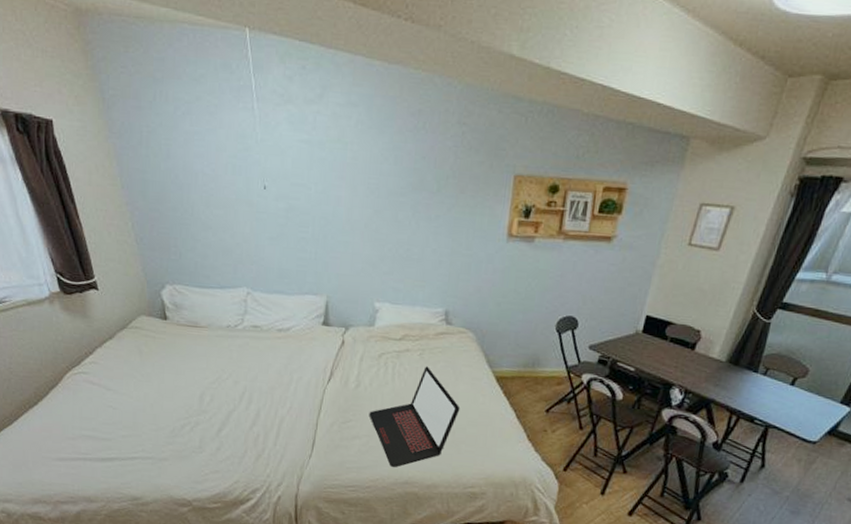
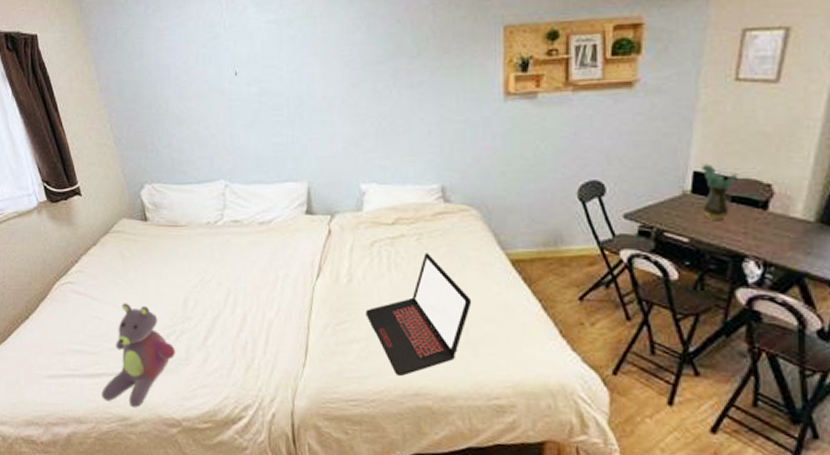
stuffed bear: none [113,394,190,489] -> present [102,303,176,407]
vase: none [648,309,679,356] -> present [701,163,739,220]

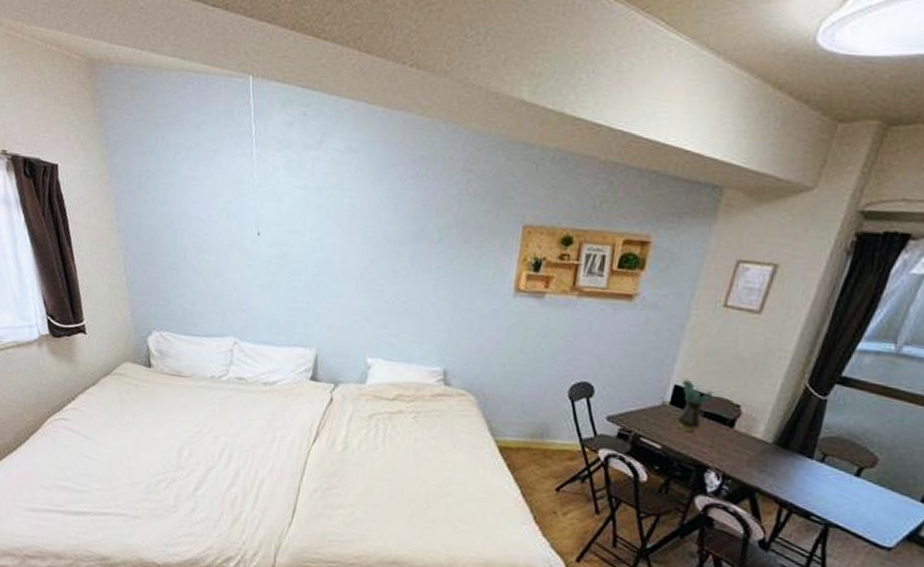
stuffed bear: present [102,303,176,407] -> none [84,445,165,549]
laptop: present [365,253,472,377] -> none [355,430,458,545]

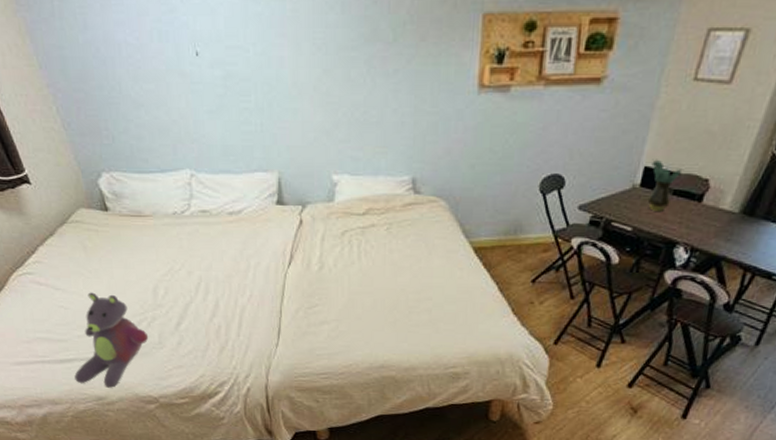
stuffed bear: none [84,445,165,549] -> present [74,292,149,388]

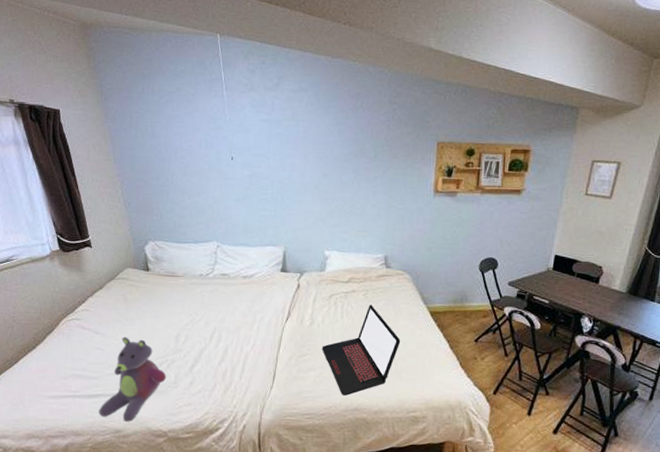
laptop: none [336,241,436,352] -> present [322,304,401,396]
vase: present [647,159,683,211] -> none [558,250,583,289]

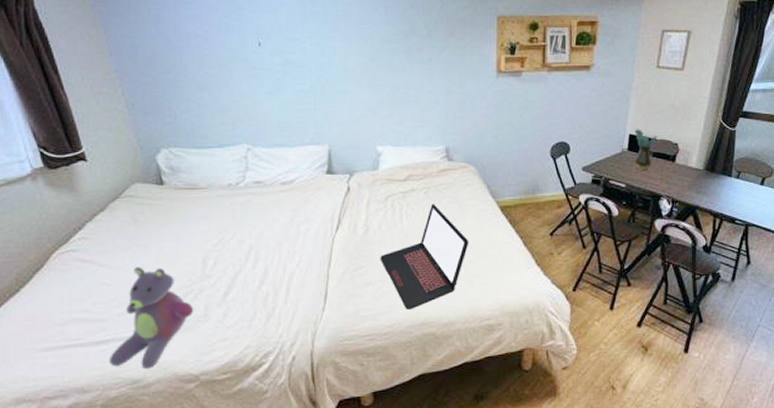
vase: none [558,250,583,289] -> present [634,128,658,170]

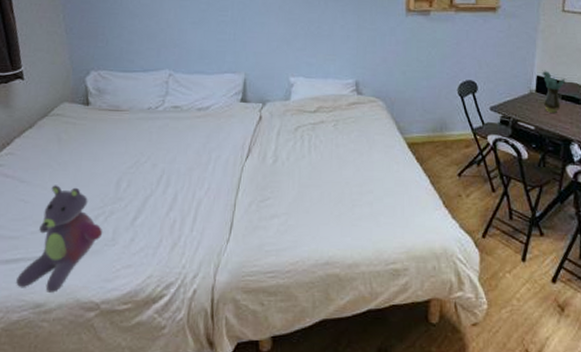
laptop: present [380,204,469,311] -> none [287,137,376,248]

